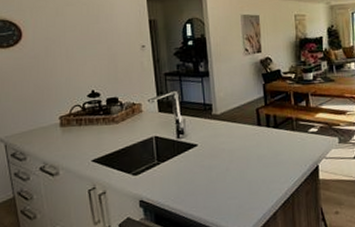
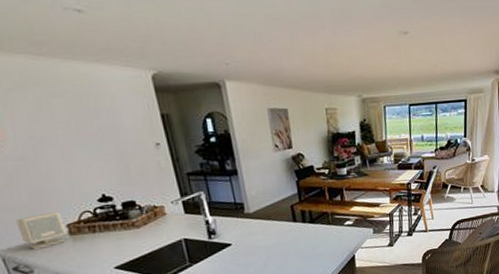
speaker: none [21,104,59,138] -> present [15,211,67,249]

